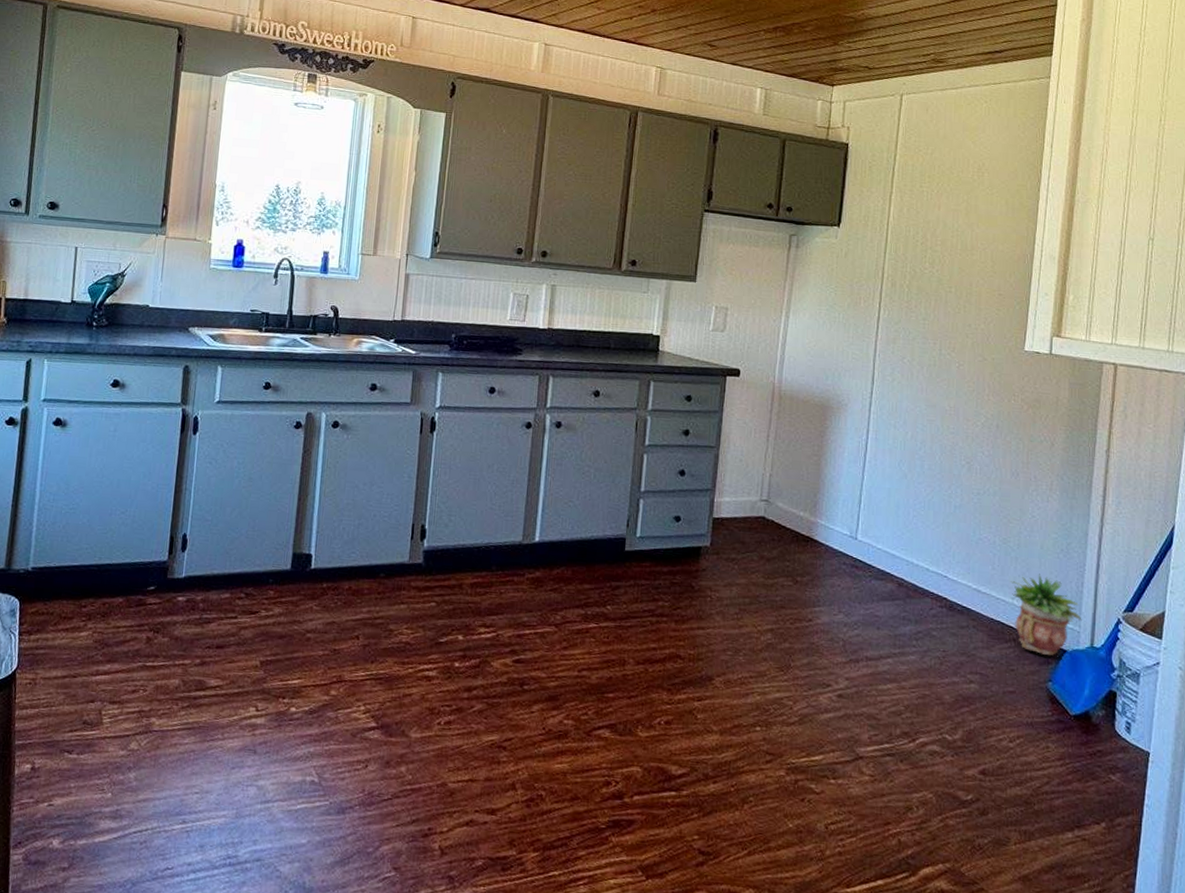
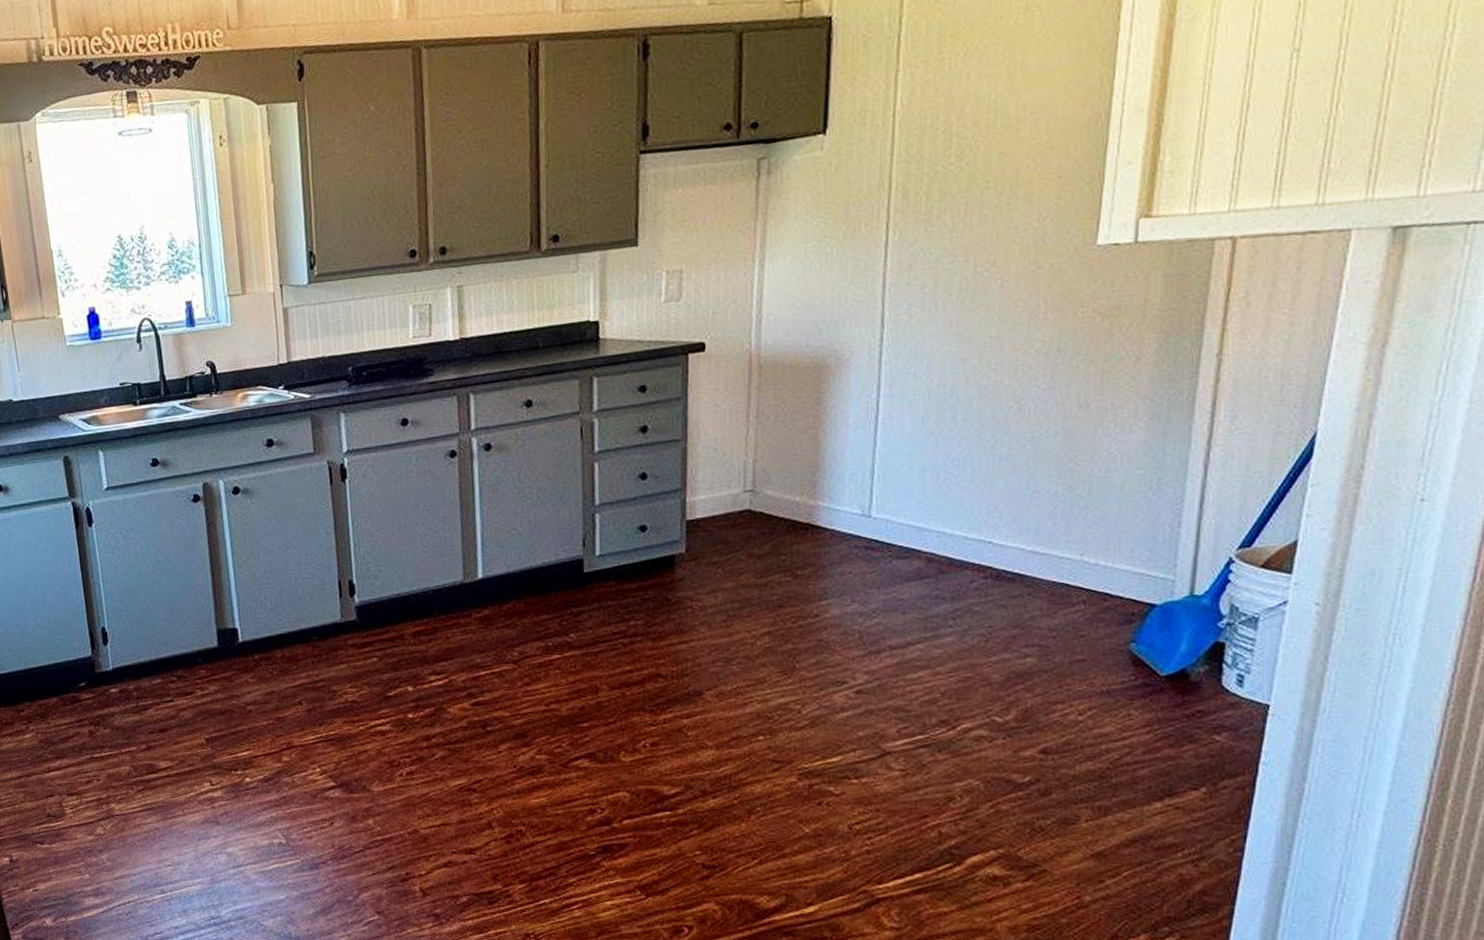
potted plant: present [1010,574,1082,656] -> none [1077,520,1178,614]

